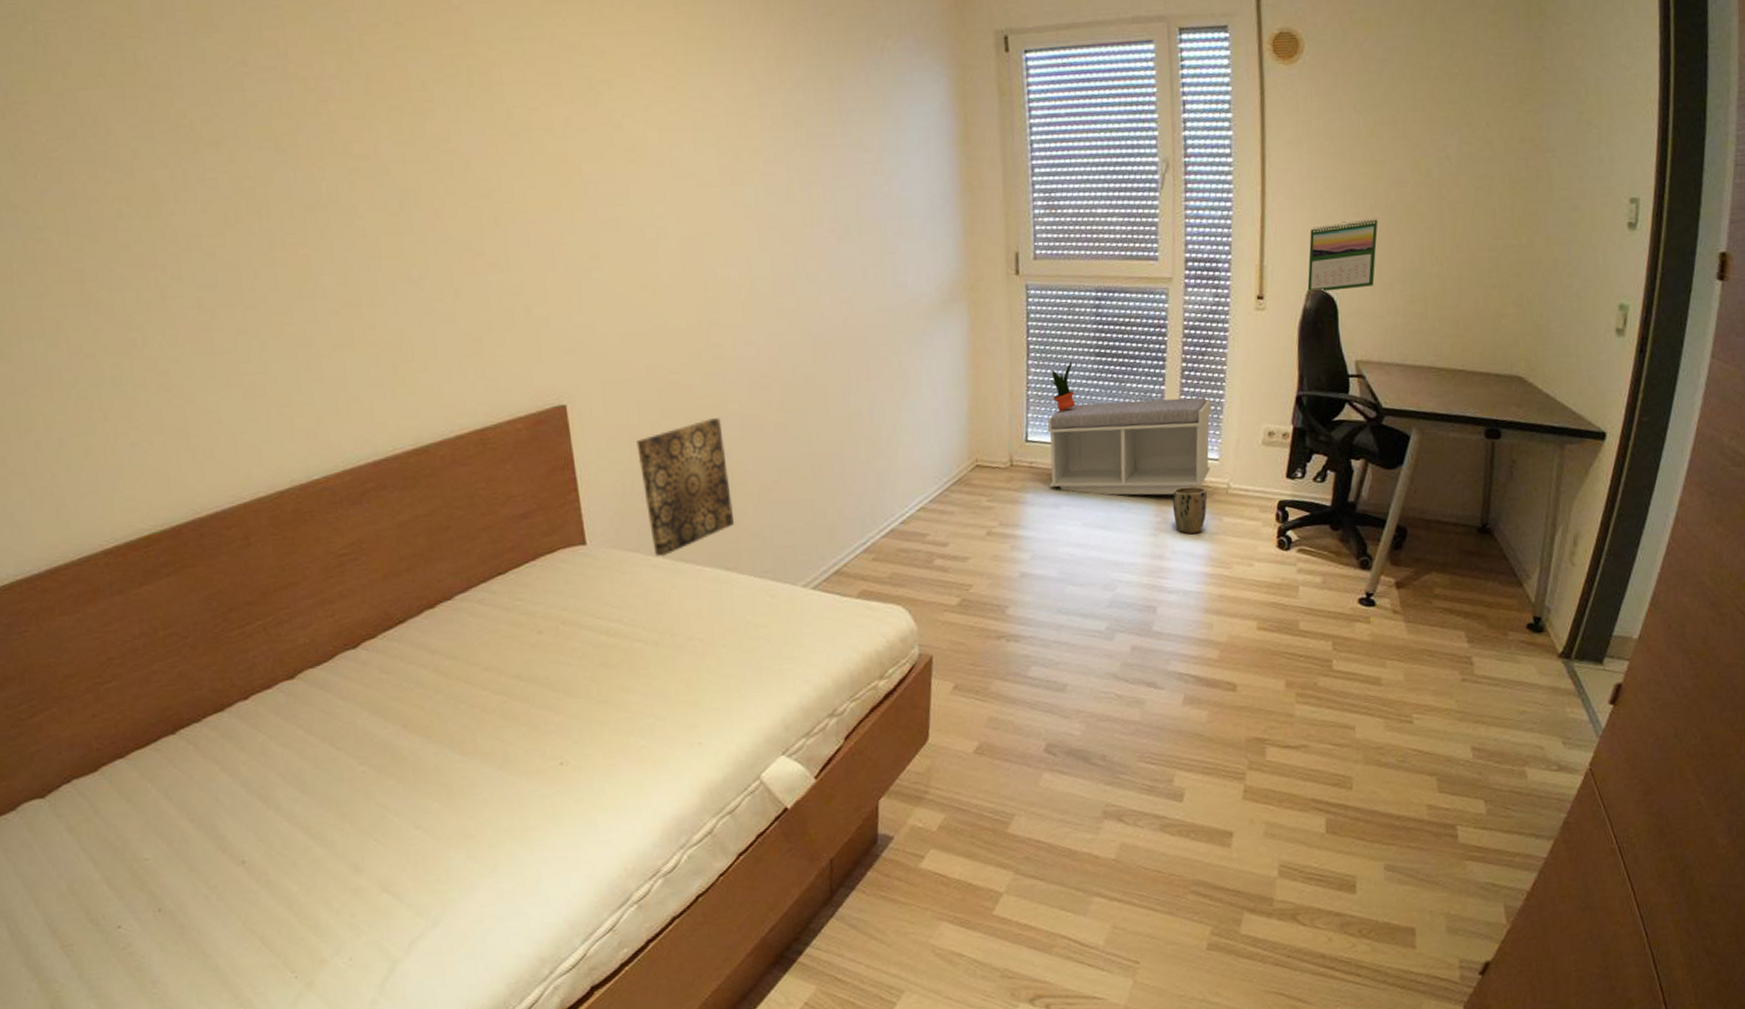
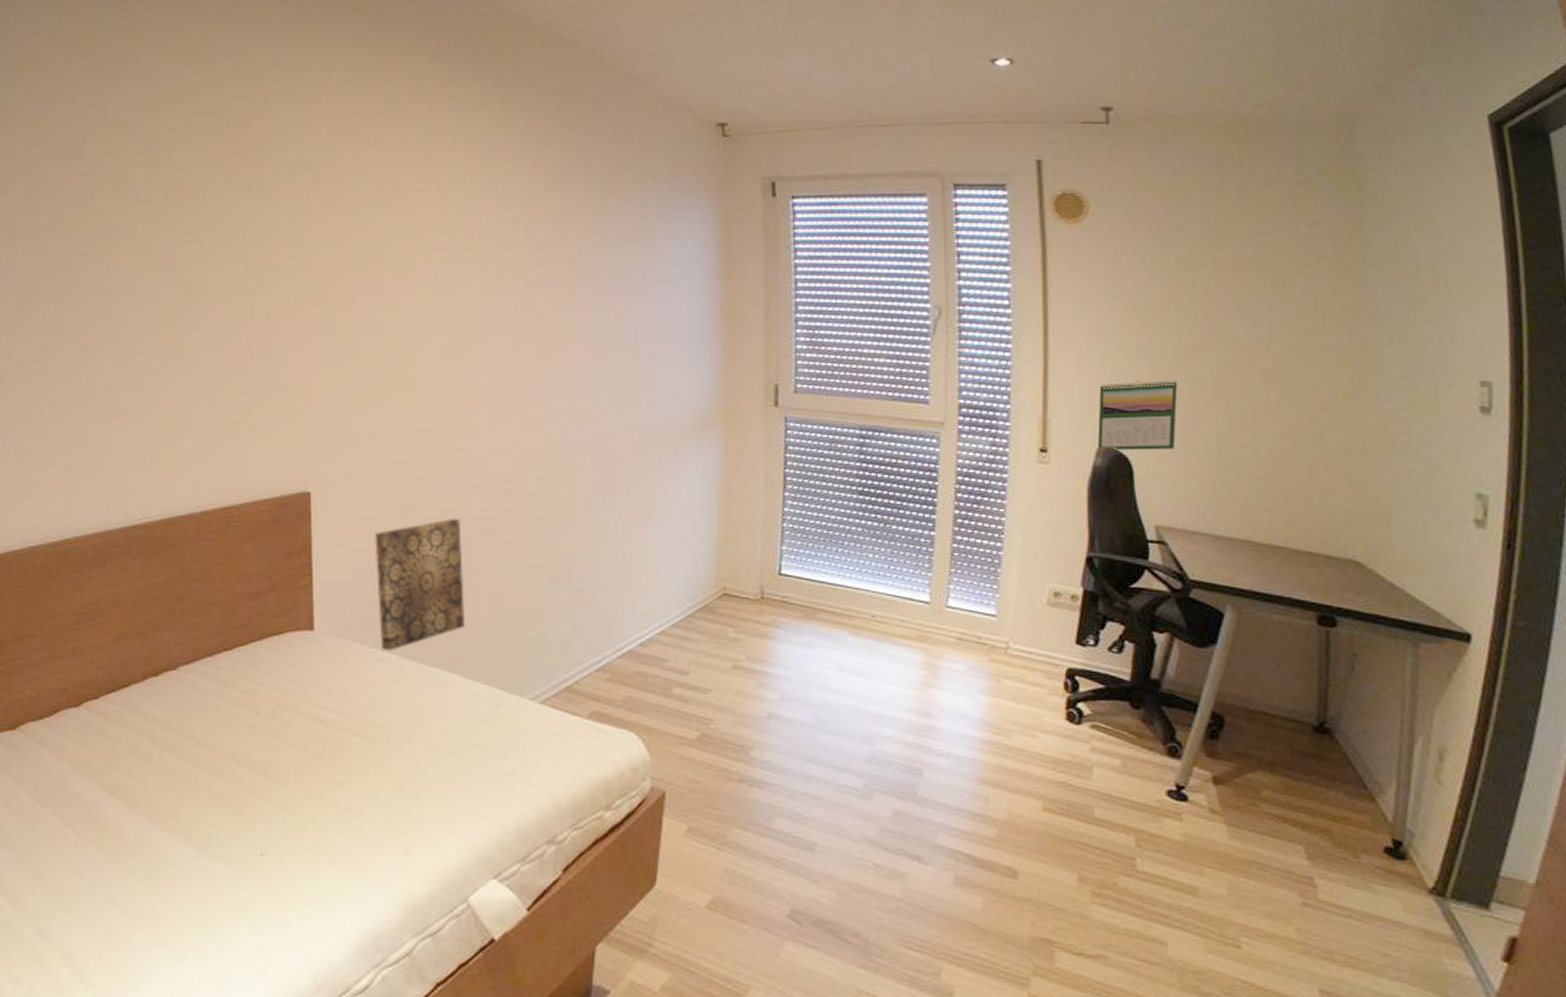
bench: present [1047,397,1212,496] -> none [803,541,988,649]
potted plant: present [1051,360,1075,411] -> none [808,496,835,547]
plant pot: present [1172,486,1207,534] -> none [942,641,983,693]

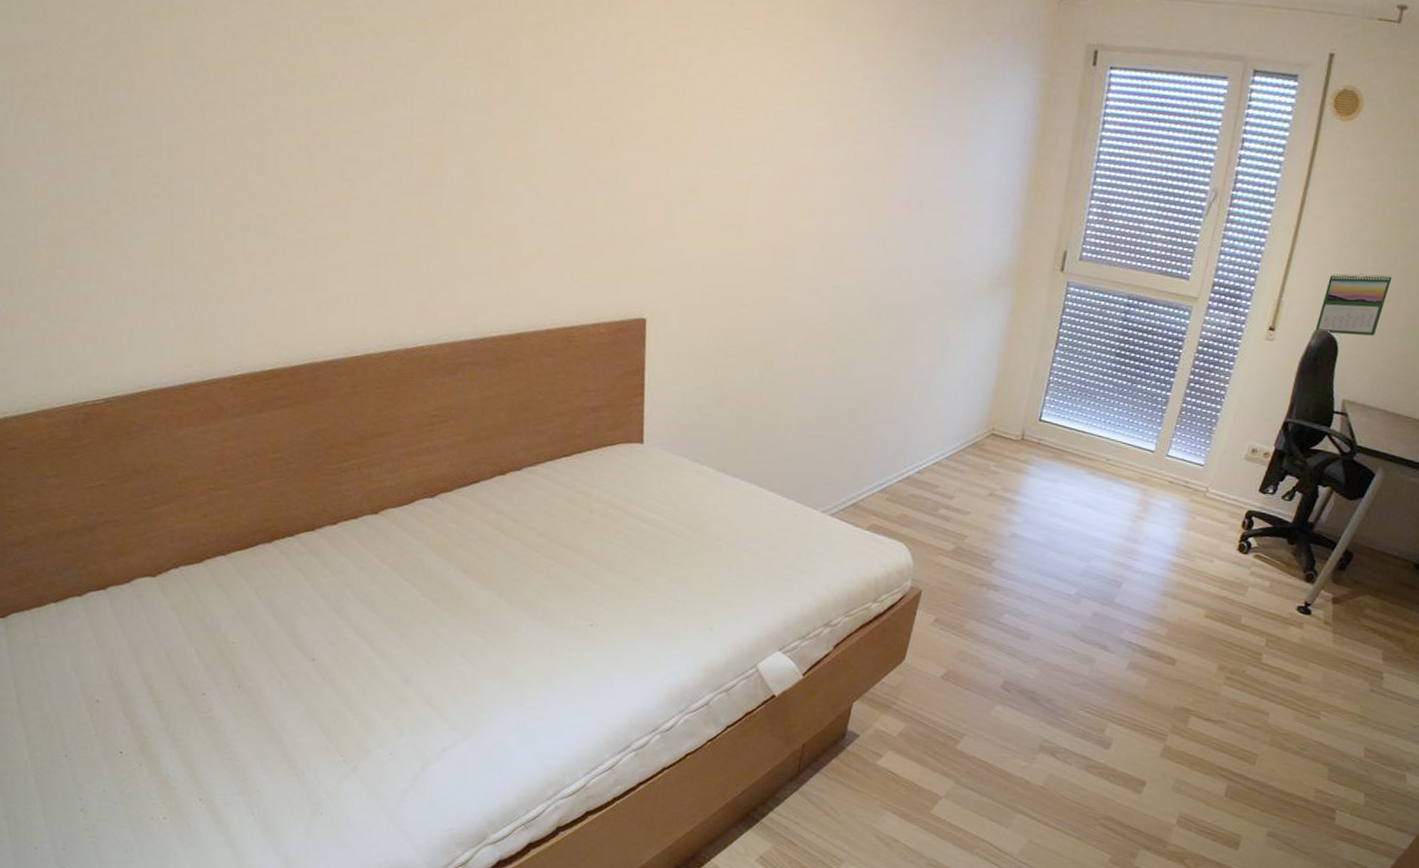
wall art: present [374,519,466,652] -> none [700,352,779,466]

